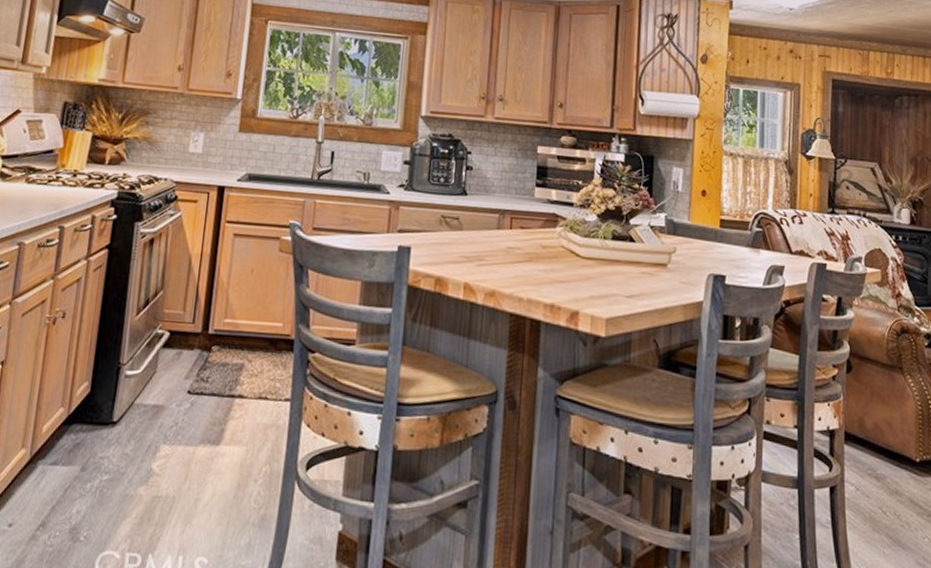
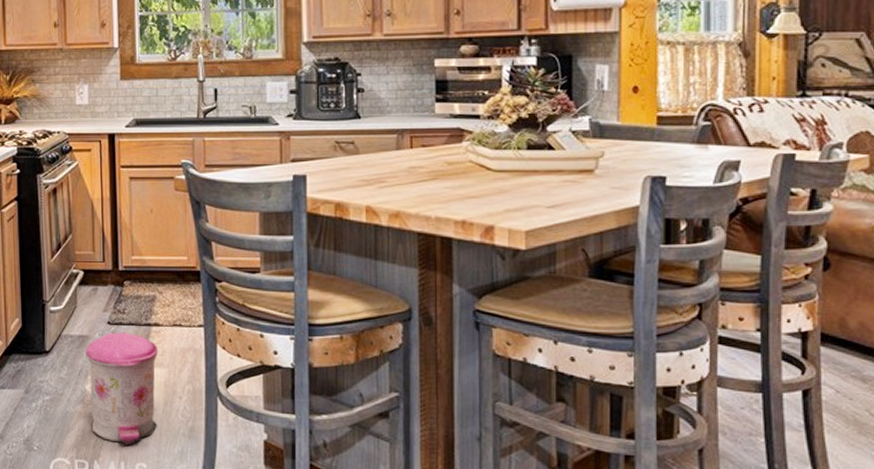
trash can: none [151,403,238,536] -> present [85,332,158,446]

